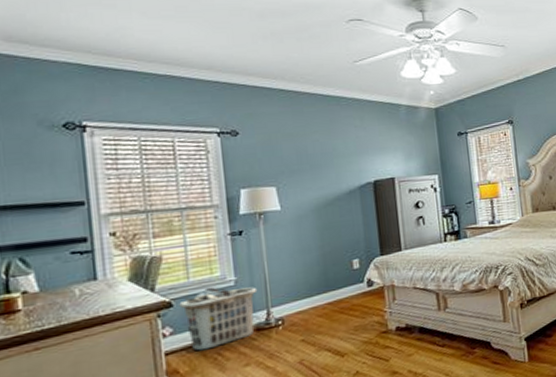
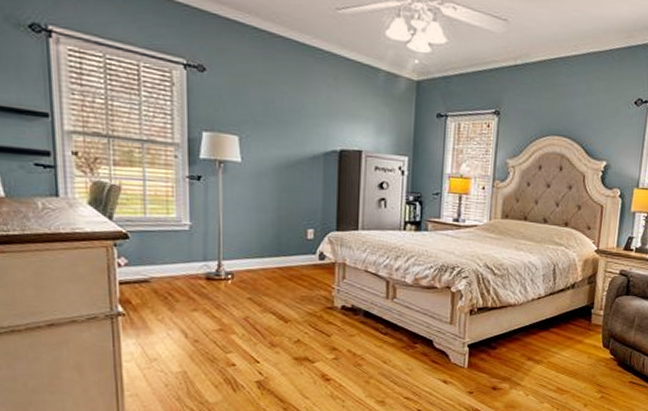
clothes hamper: present [179,287,258,351] -> none [135,227,211,288]

